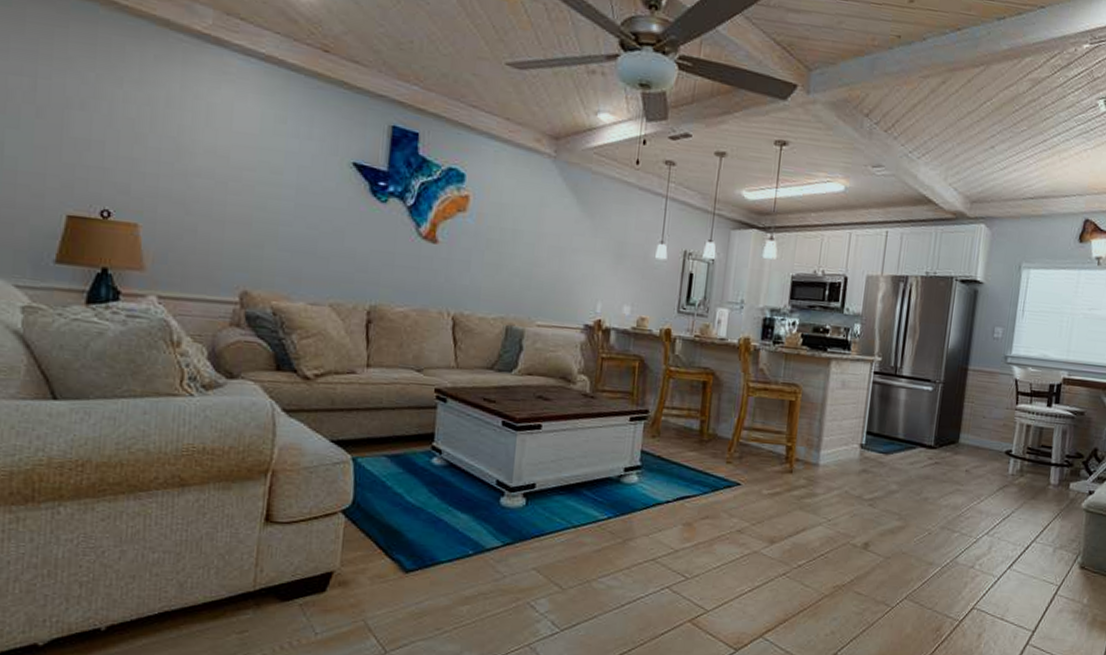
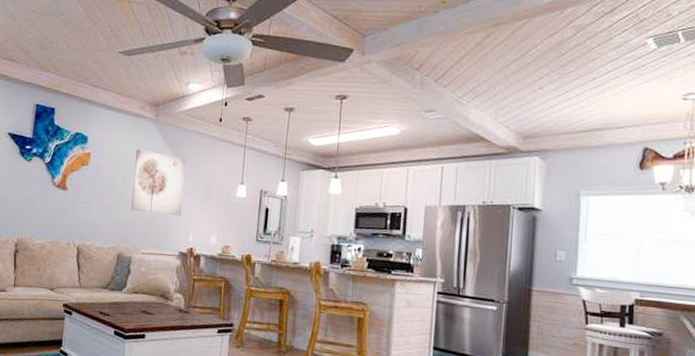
wall art: none [523,194,594,280] -> present [131,149,186,215]

